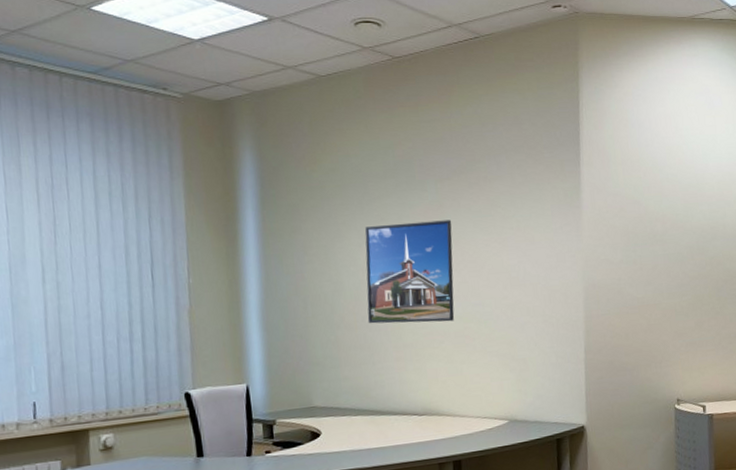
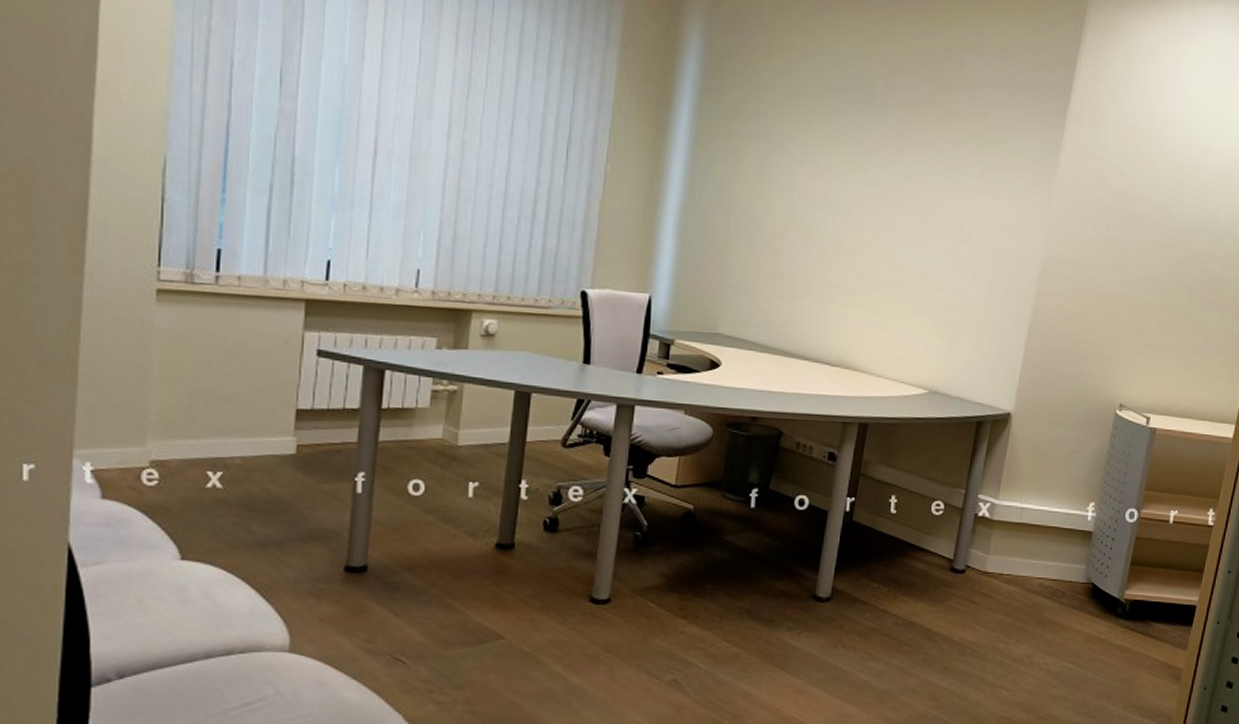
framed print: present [365,220,455,324] -> none [794,144,909,269]

